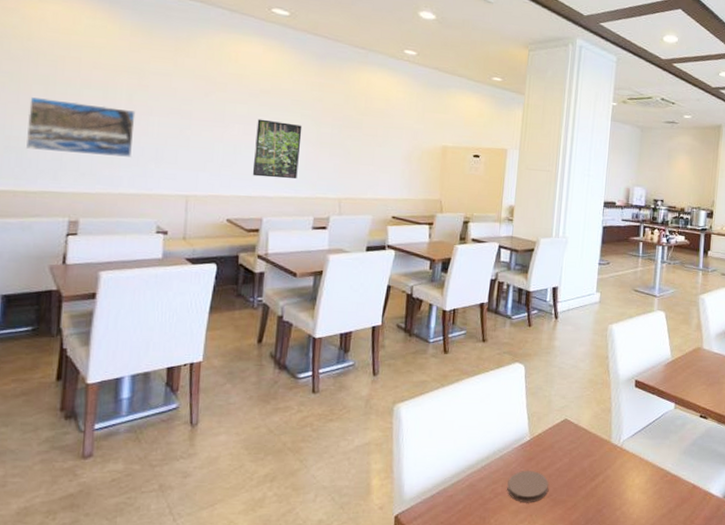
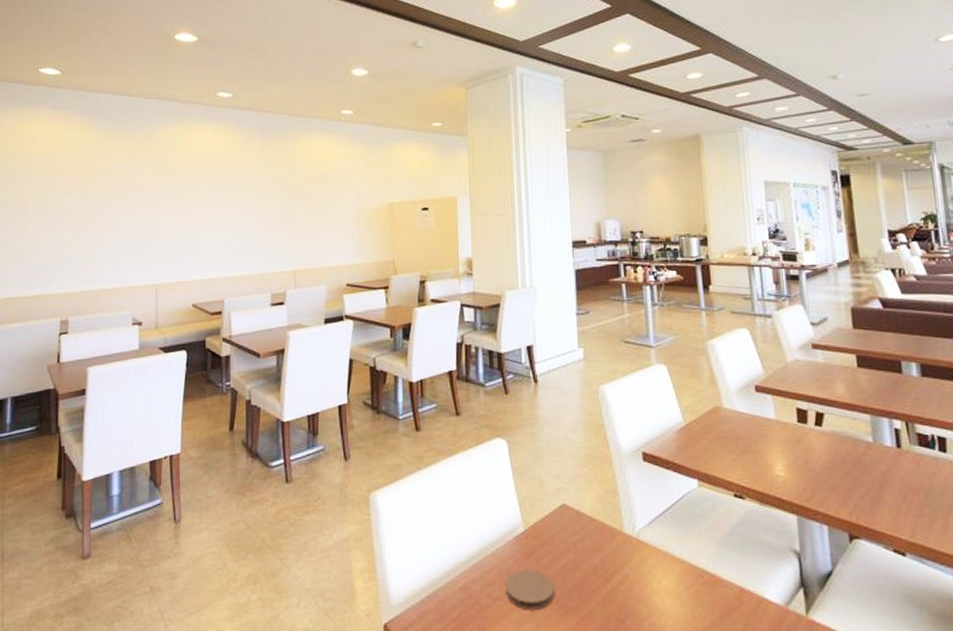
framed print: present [25,97,136,157] -> none [24,208,109,257]
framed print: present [252,119,302,179] -> none [211,200,253,258]

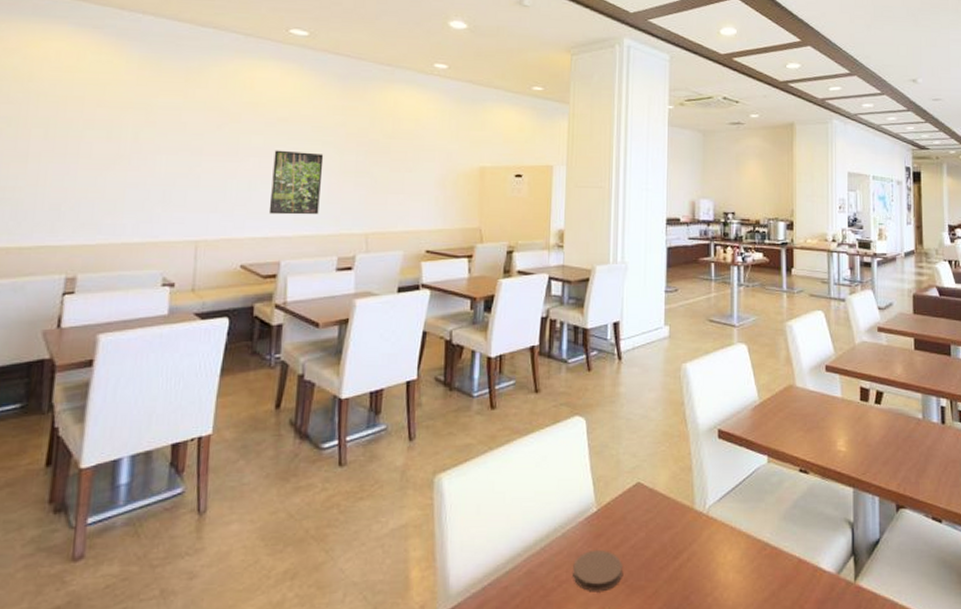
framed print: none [211,200,253,258] -> present [268,150,324,215]

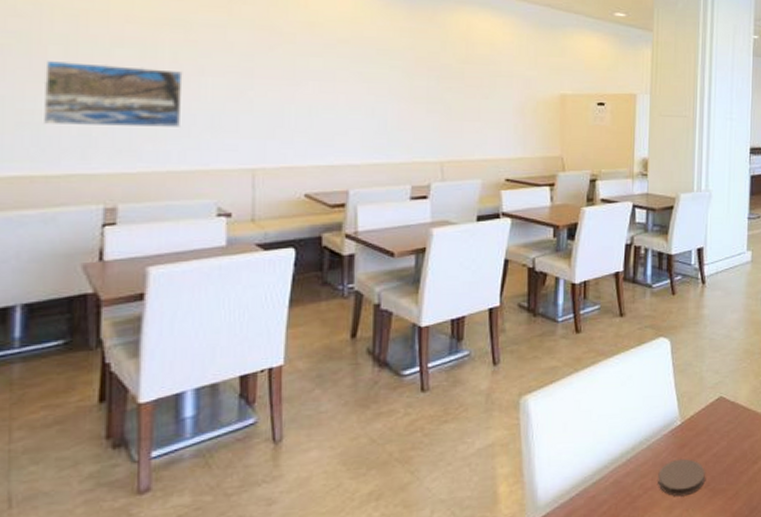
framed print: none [21,143,142,202] -> present [42,61,183,127]
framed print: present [268,150,324,215] -> none [333,73,392,143]

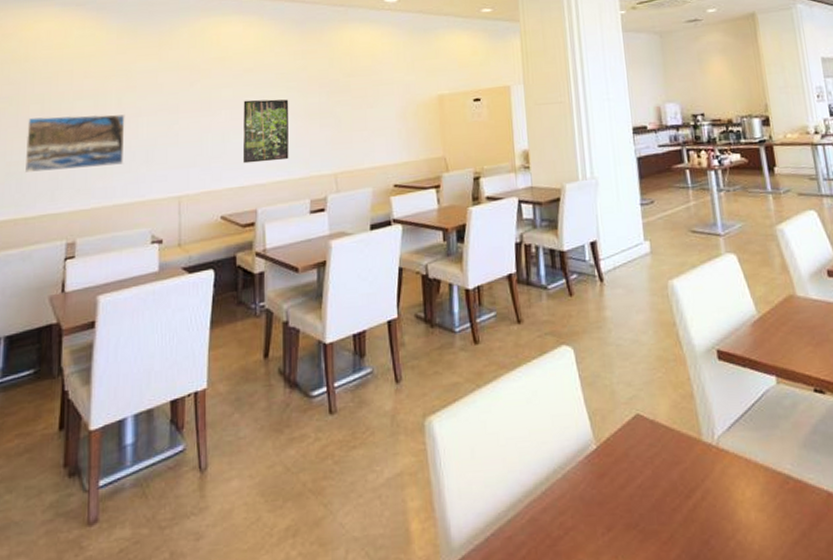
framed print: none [333,73,392,143] -> present [242,99,289,164]
coaster: present [658,458,705,497] -> none [578,491,632,540]

